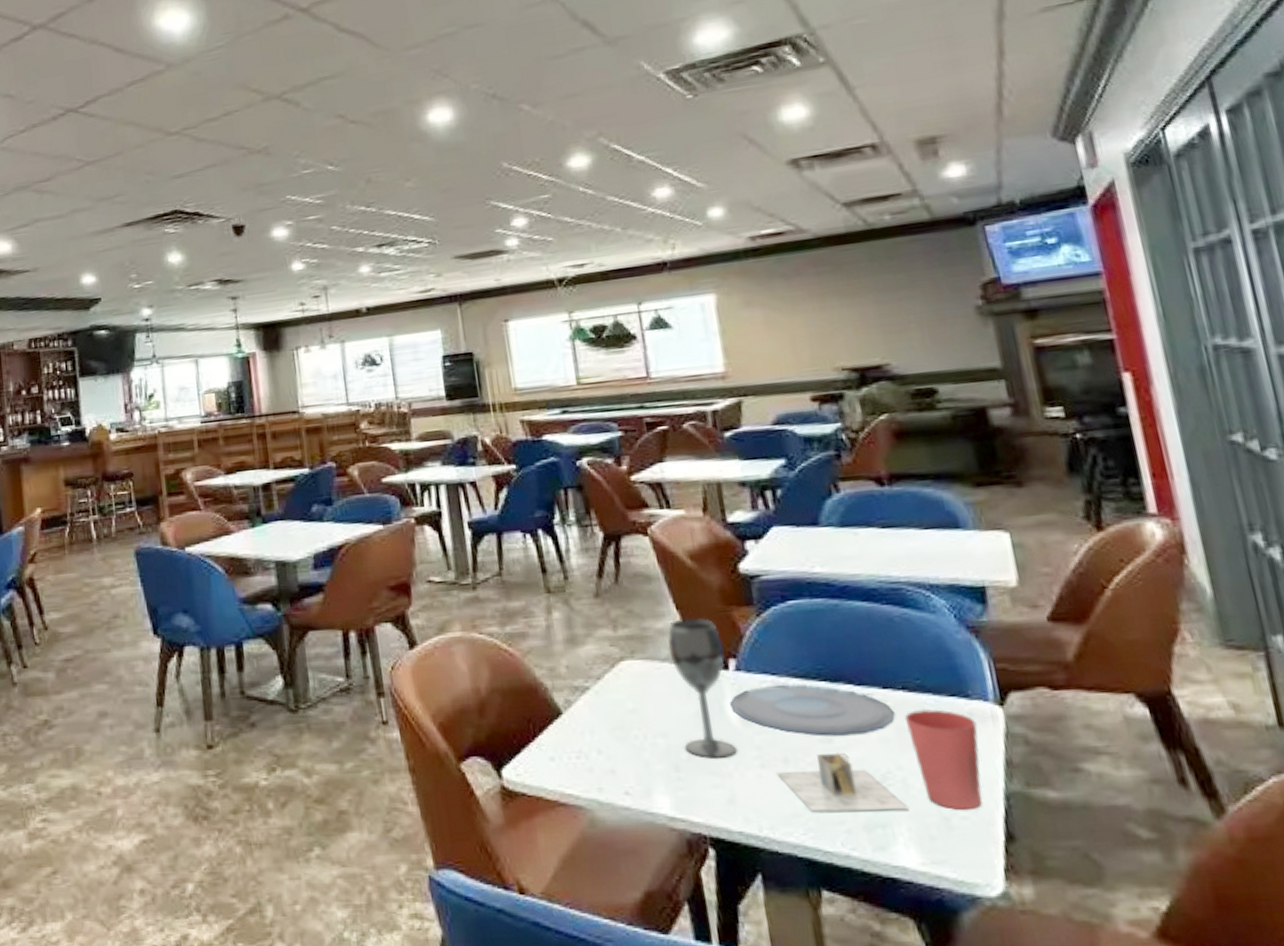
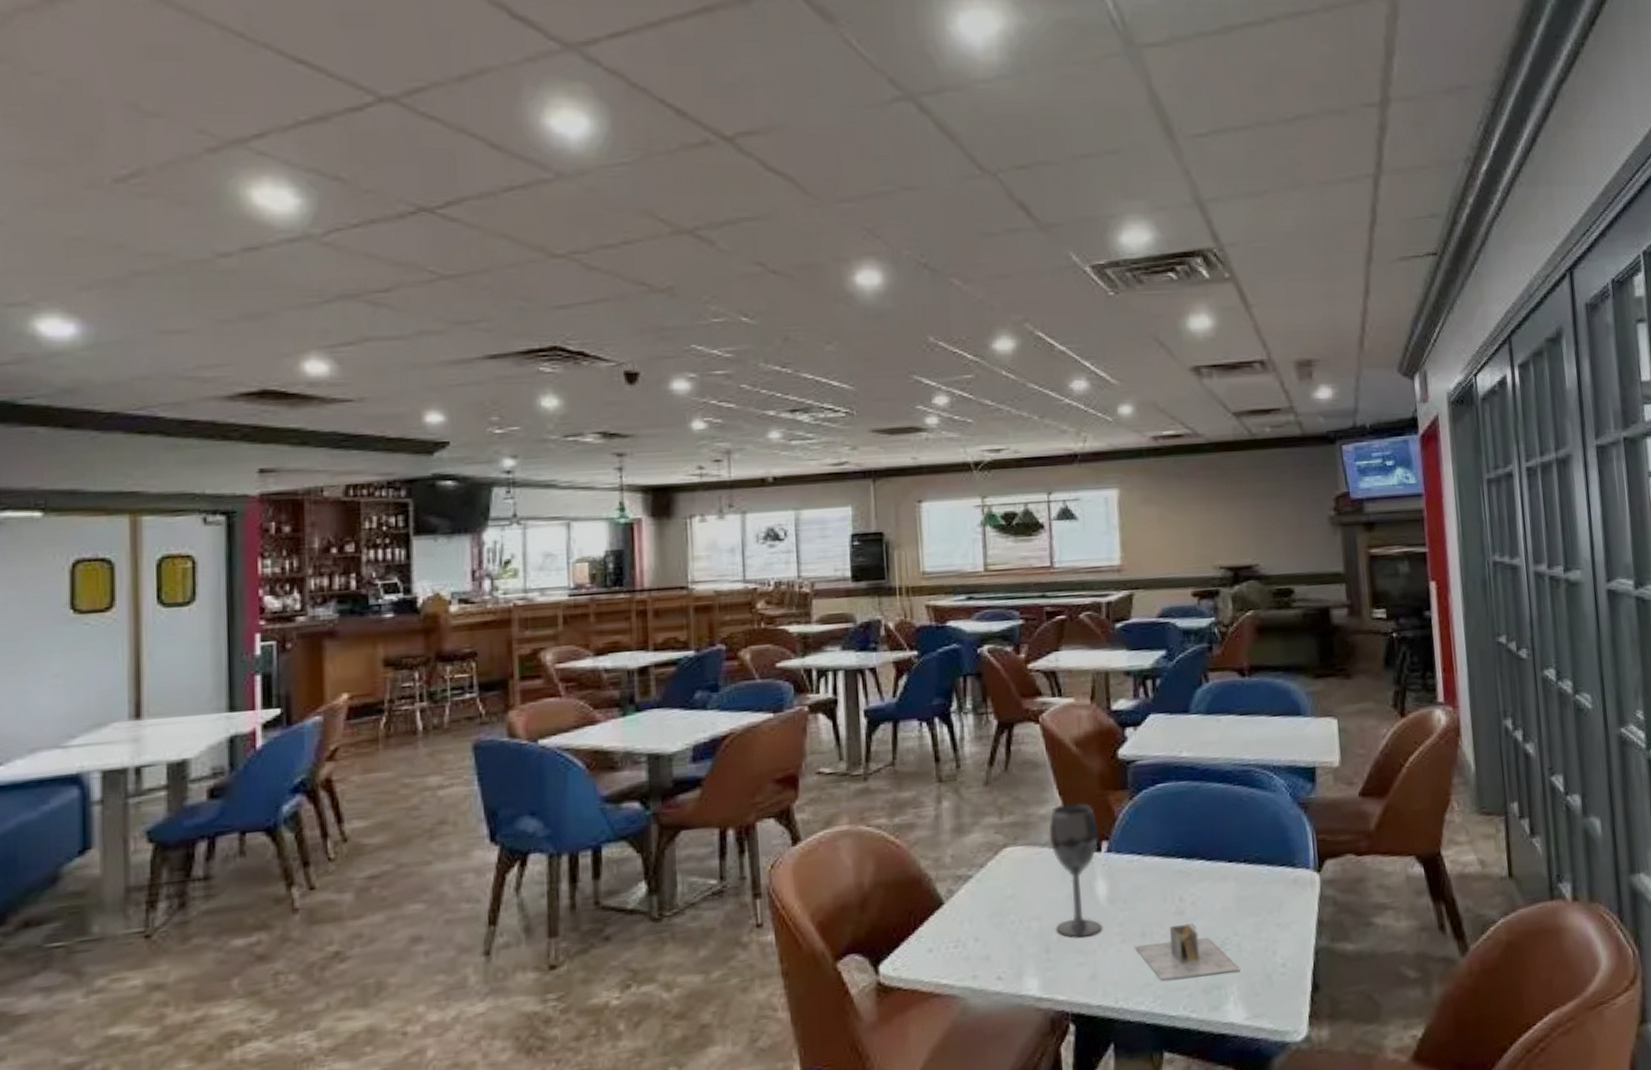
plate: present [730,684,895,736] -> none [1100,861,1236,909]
cup: present [904,708,982,810] -> none [1243,878,1299,968]

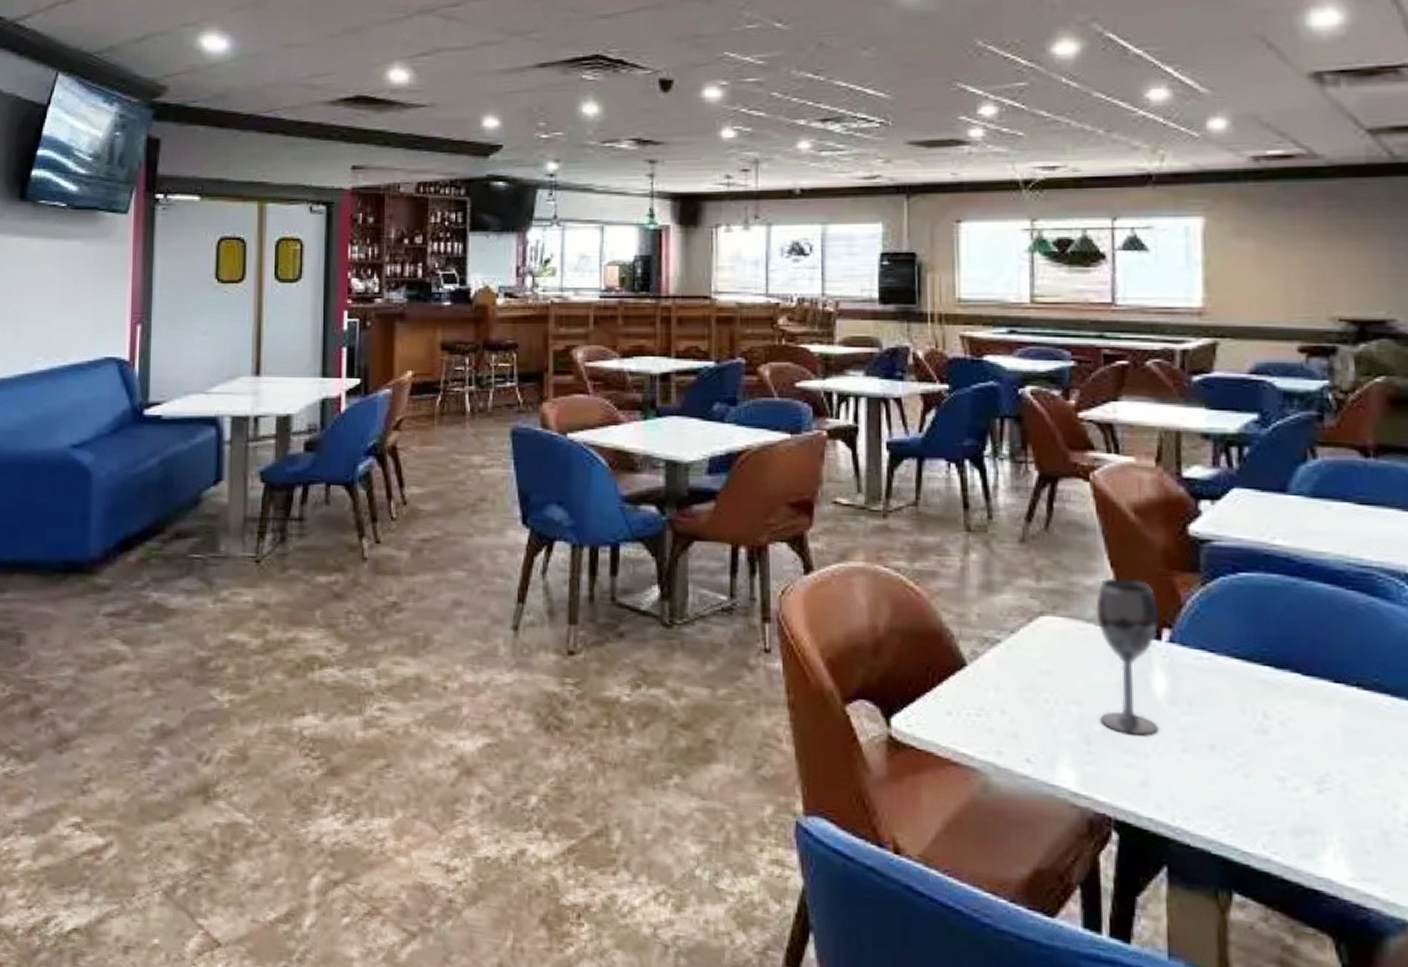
napkin holder: present [1133,923,1240,981] -> none [1198,745,1345,819]

